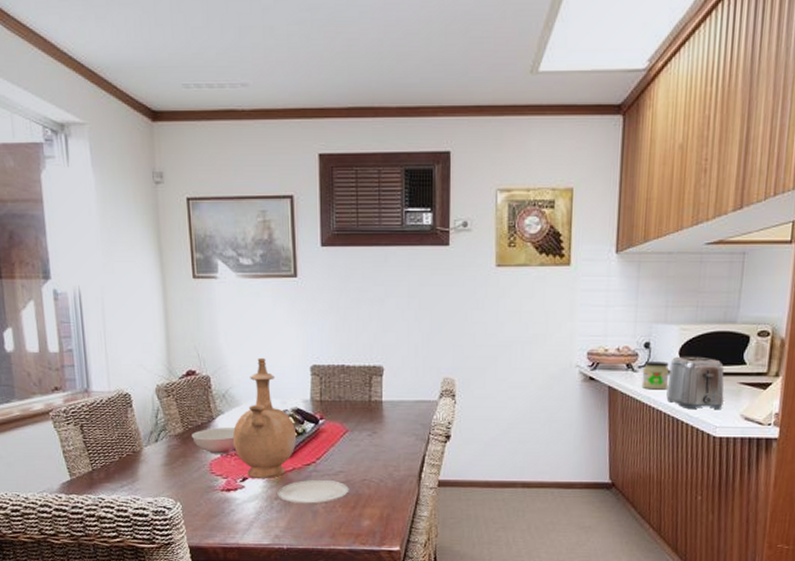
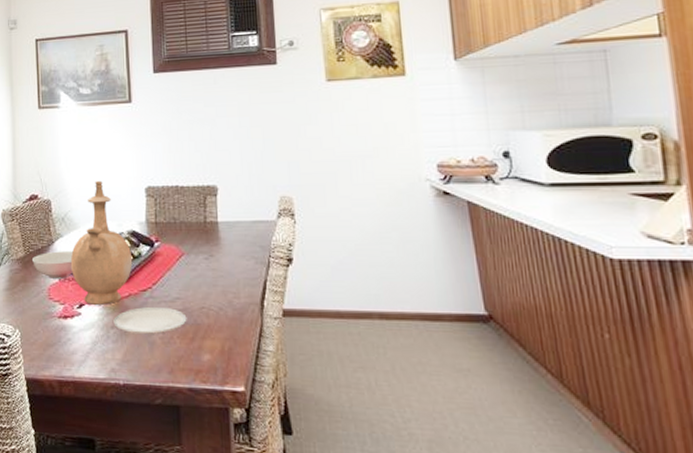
jar: present [641,361,670,390] -> none [505,172,541,204]
toaster: present [666,356,724,410] -> none [538,165,615,227]

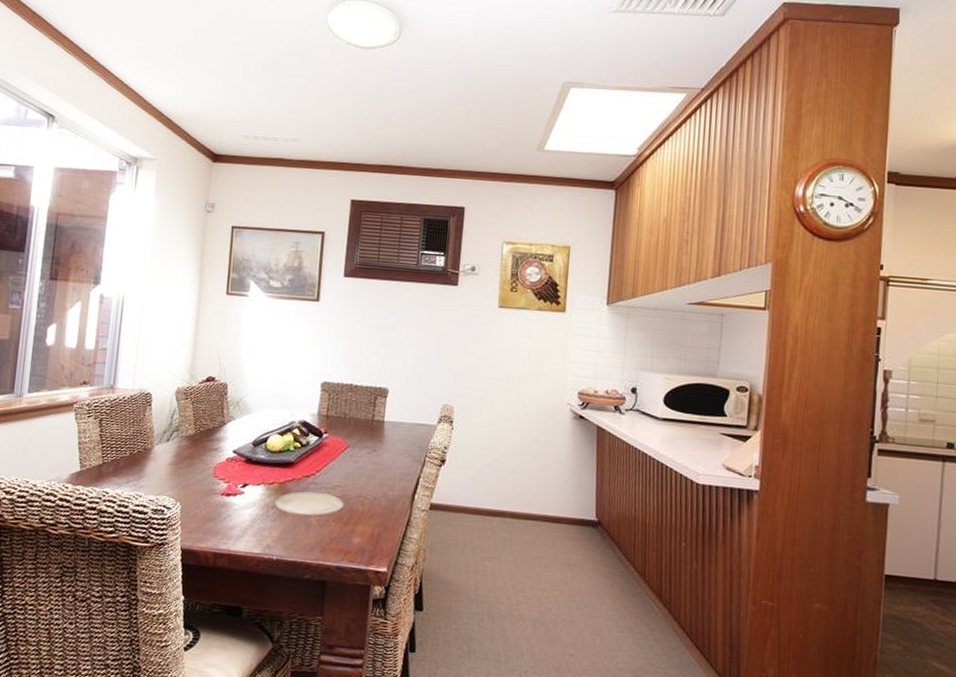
bowl: present [31,251,73,279] -> none [201,432,243,459]
vase: present [70,181,133,305] -> none [239,371,301,487]

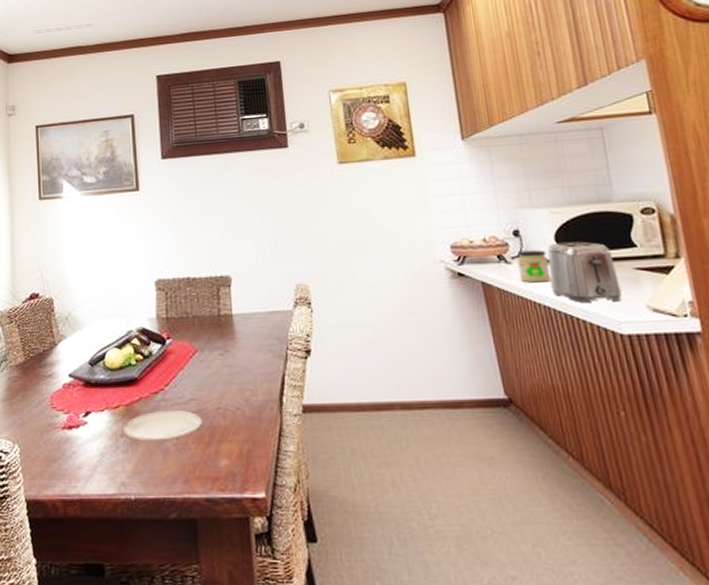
jar: none [628,405,655,434] -> present [517,250,552,283]
toaster: none [651,403,706,458] -> present [547,241,622,304]

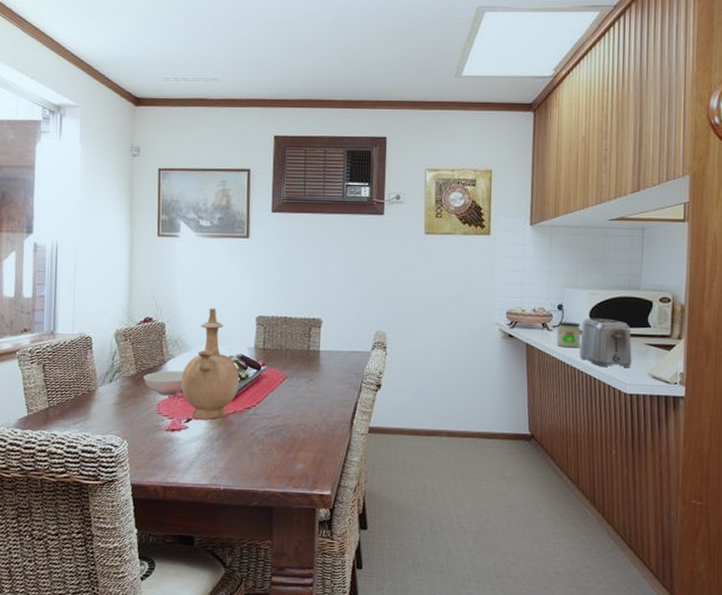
bowl: none [32,354,78,385] -> present [143,370,183,396]
vase: none [75,276,143,412] -> present [180,308,240,420]
plate: present [123,409,203,442] -> none [218,422,286,447]

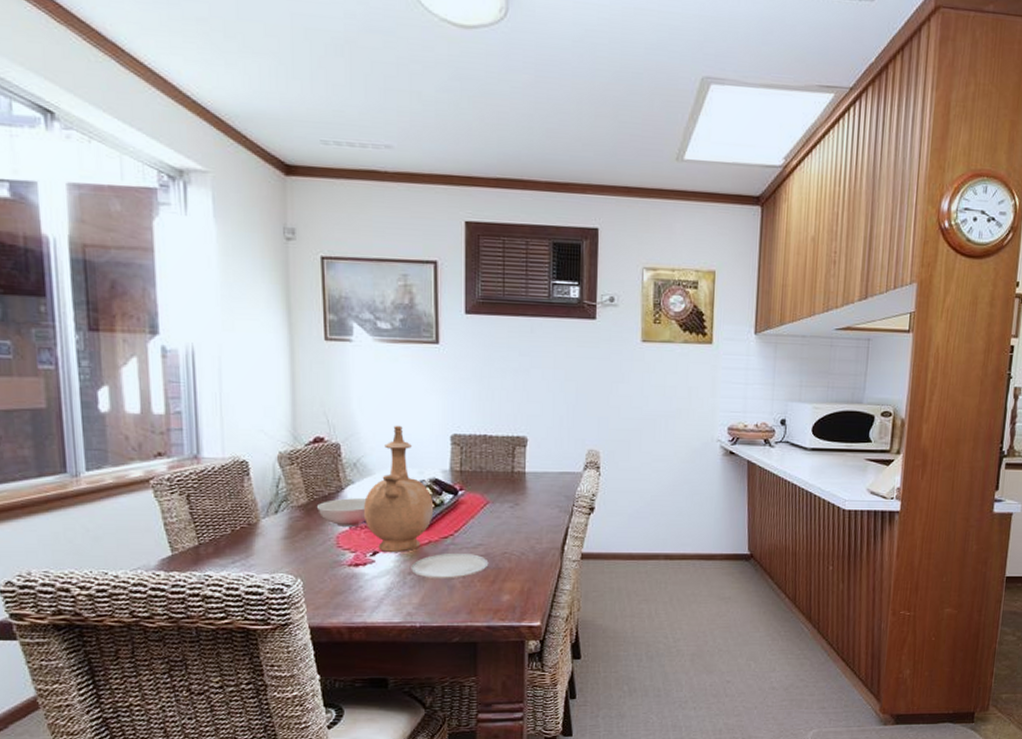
plate: none [218,422,286,447] -> present [411,552,489,580]
jar: present [556,322,582,348] -> none [778,438,804,465]
toaster: present [579,318,632,368] -> none [801,433,853,484]

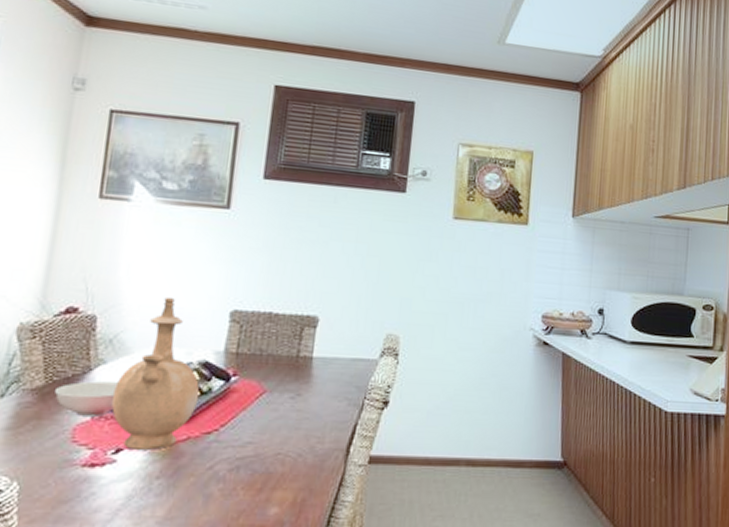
plate: present [411,552,489,580] -> none [160,452,258,486]

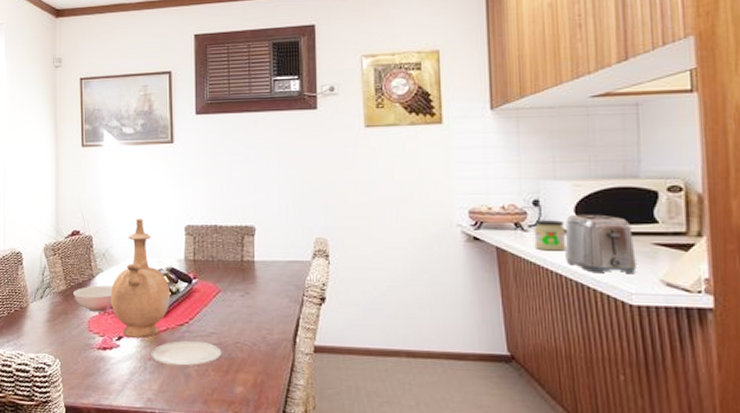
plate: none [160,452,258,486] -> present [151,340,222,367]
jar: none [595,328,623,359] -> present [534,220,567,251]
toaster: none [619,325,674,383] -> present [565,214,637,274]

